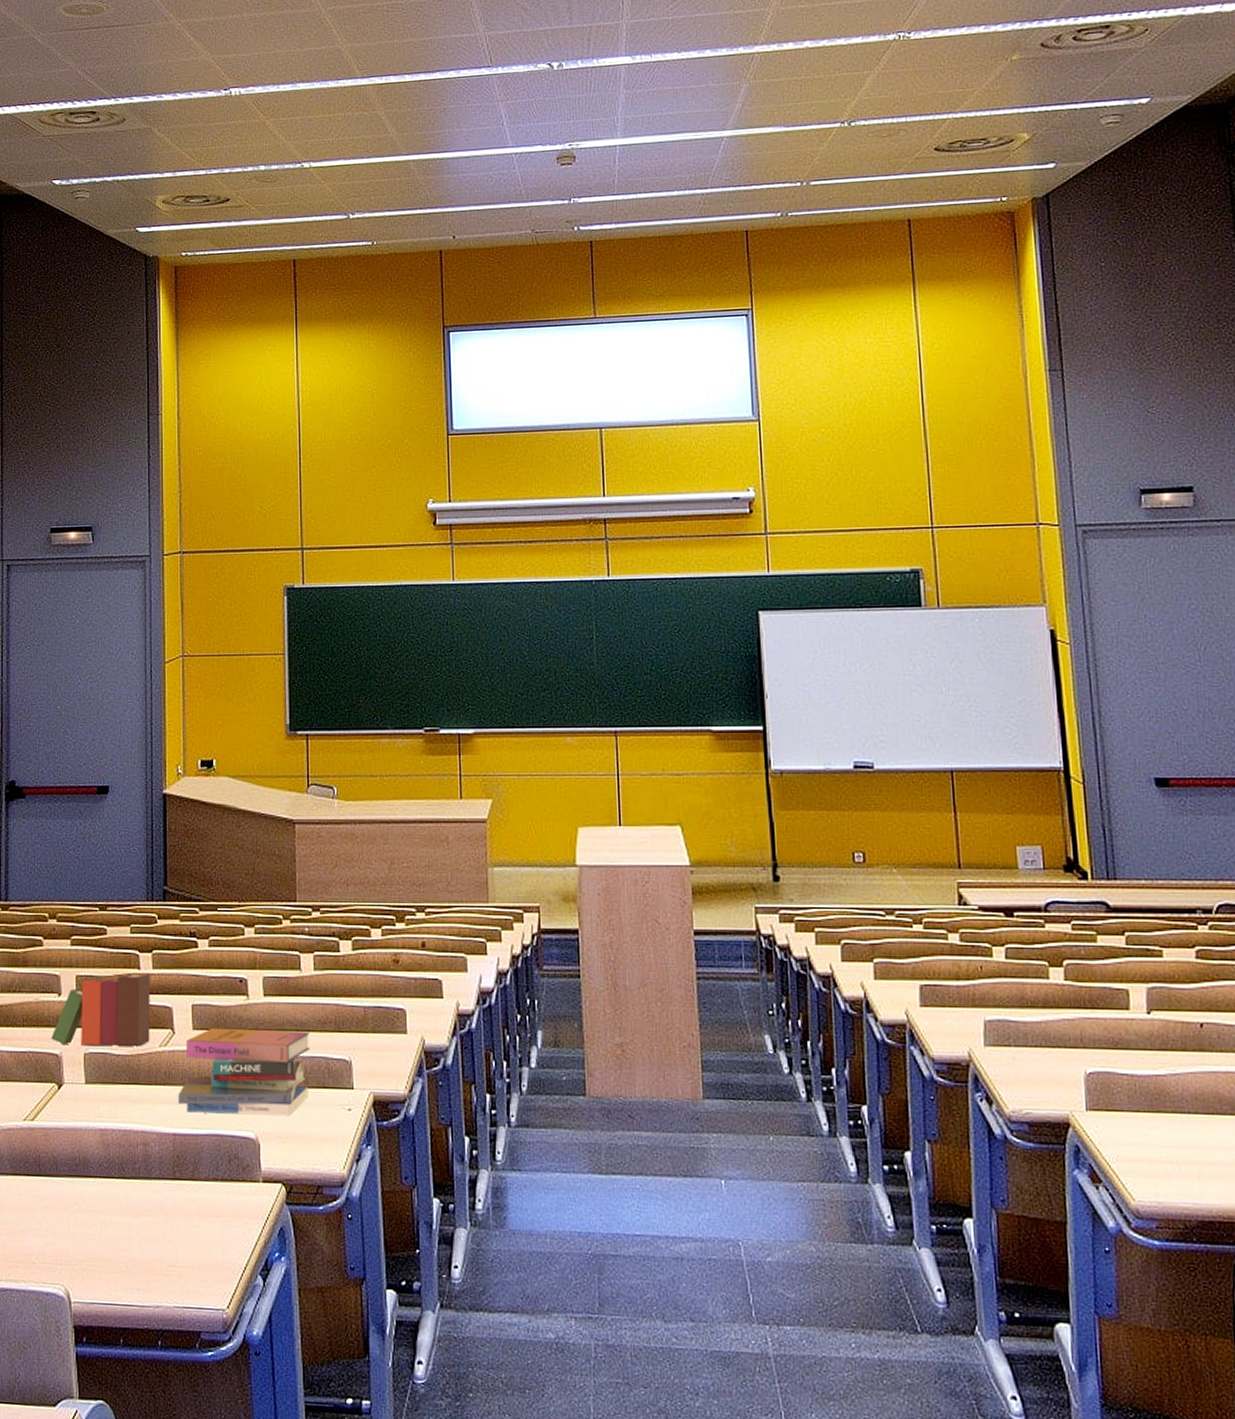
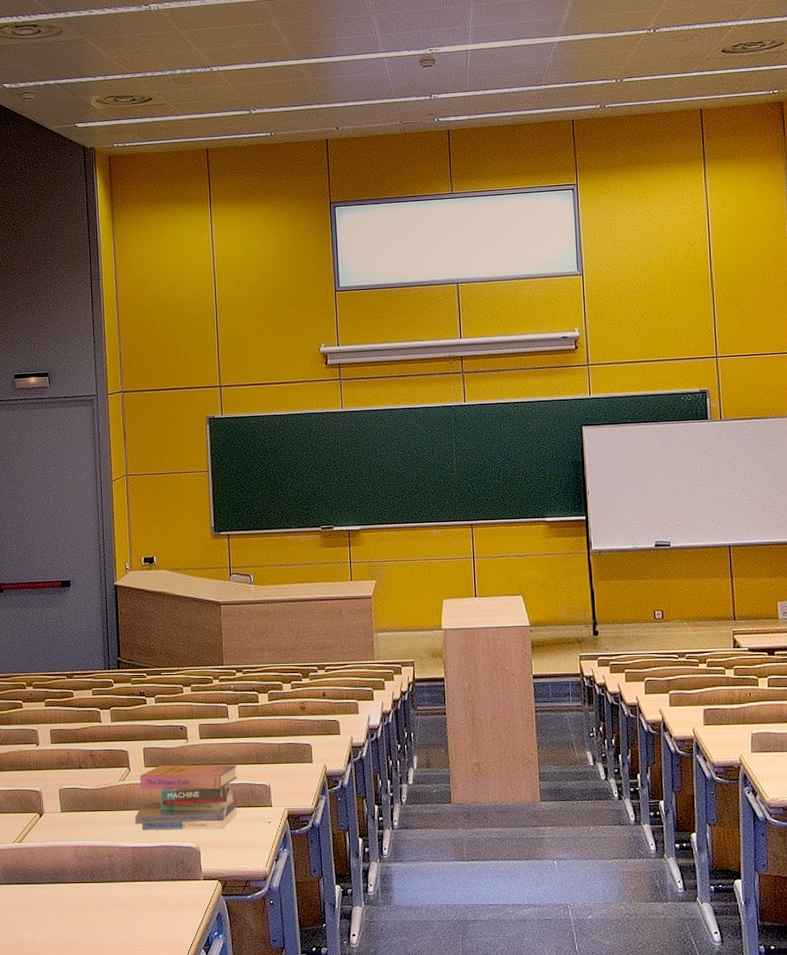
books: present [51,973,150,1046] -> none [32,726,111,784]

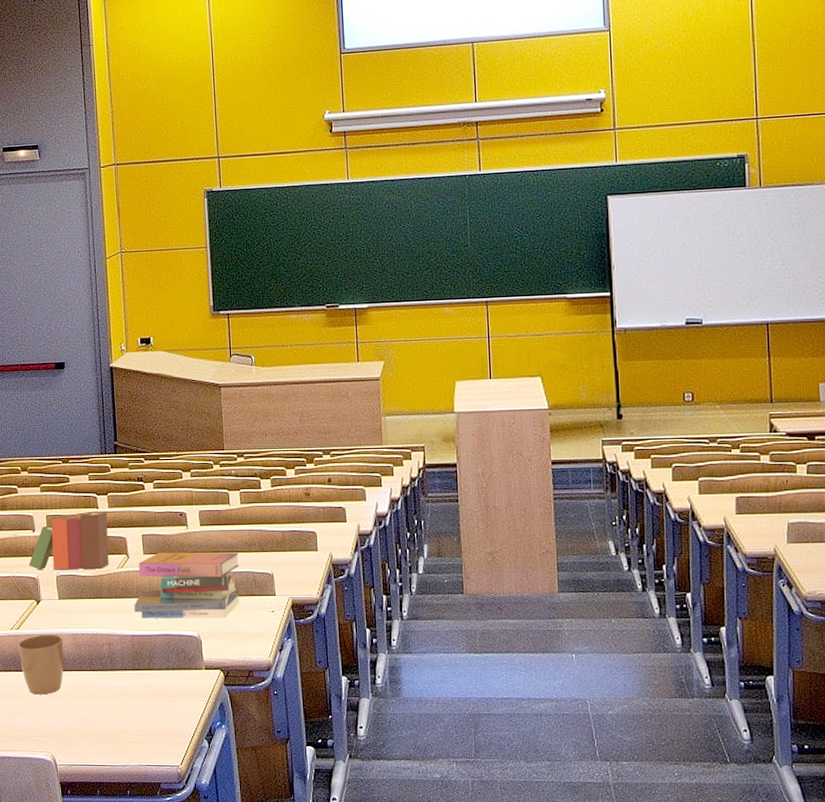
cup: none [20,847,66,907] -> present [18,634,64,695]
books: none [32,726,111,784] -> present [29,512,109,570]

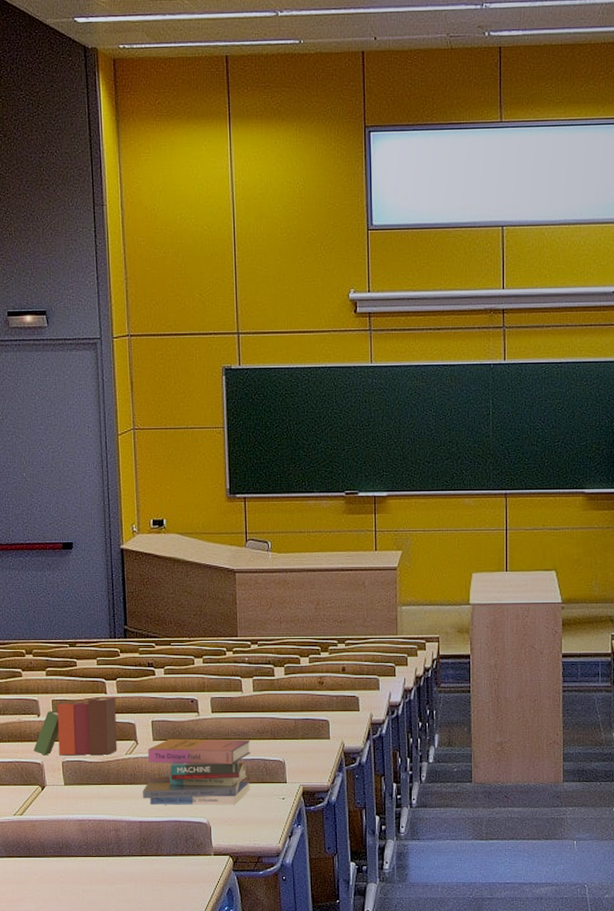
cup: present [18,634,64,695] -> none [22,820,70,881]

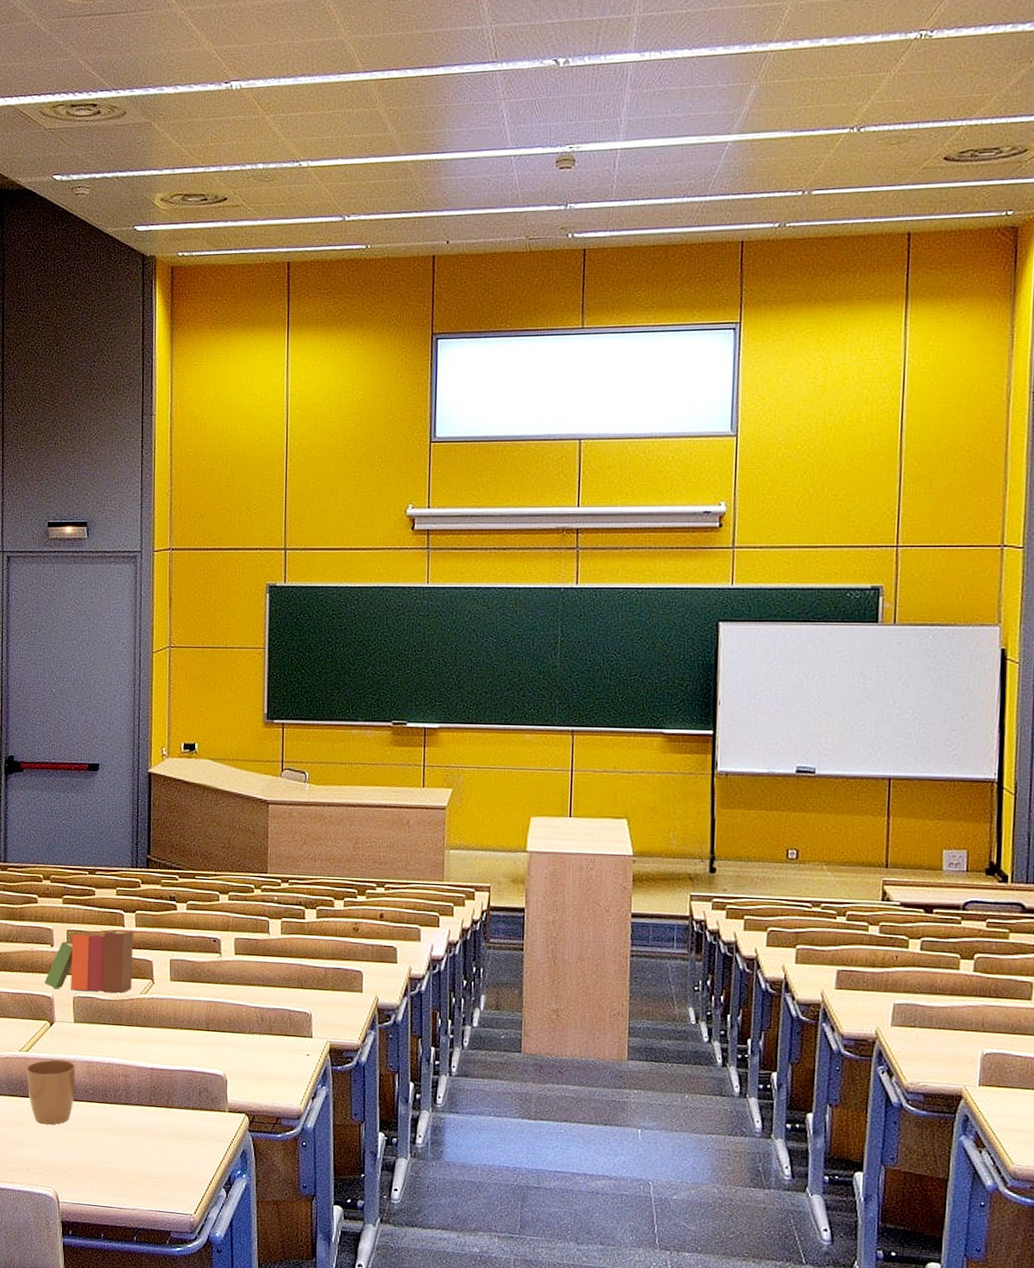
cup: none [22,820,70,881] -> present [26,1059,76,1125]
books: present [143,738,251,805] -> none [156,980,276,1058]

